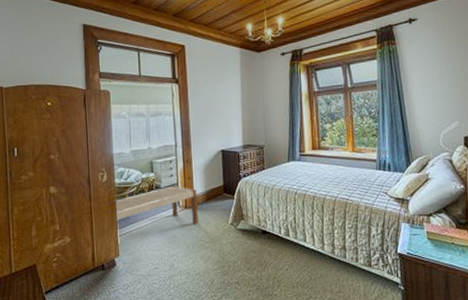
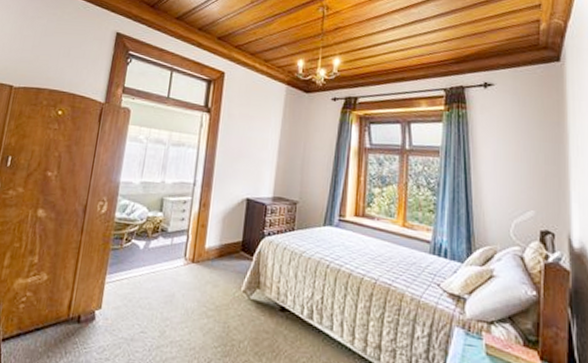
bench: present [104,186,198,262] -> none [82,232,209,314]

